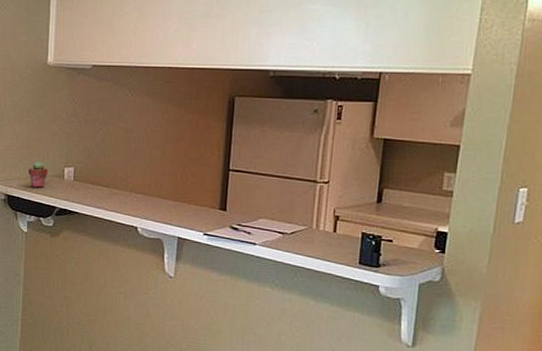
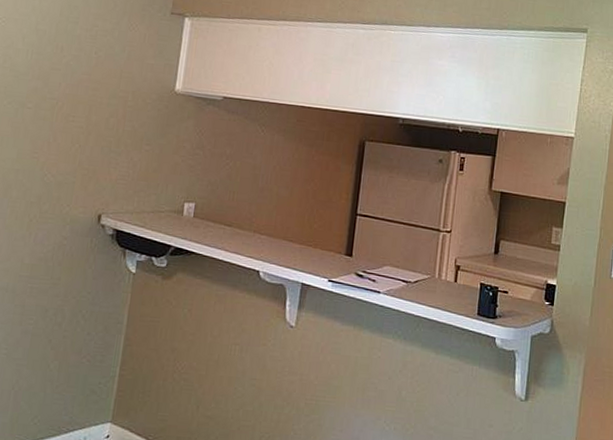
potted succulent: present [28,161,49,188] -> none [143,194,166,224]

